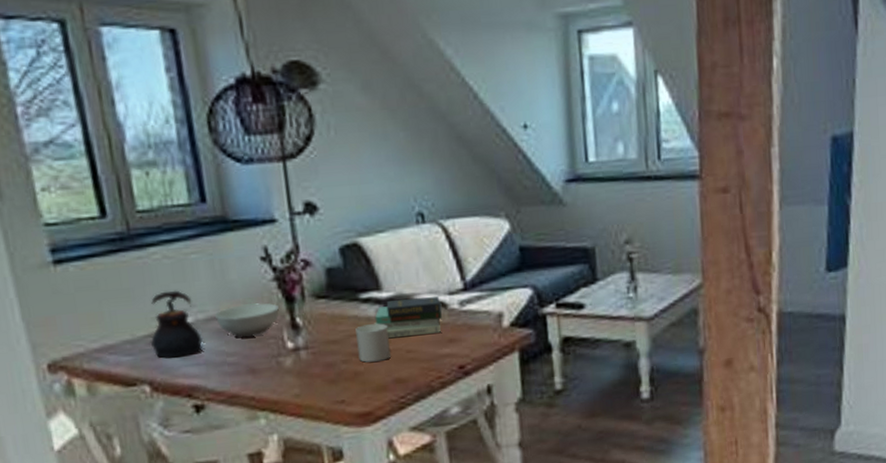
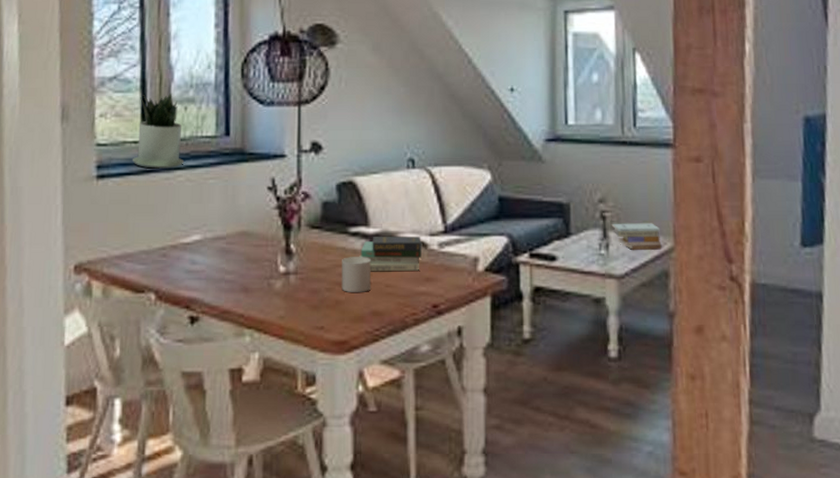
planter: none [88,157,157,248] -> present [133,93,185,169]
teapot: present [150,290,203,358] -> none [162,210,207,270]
bowl: present [214,303,279,337] -> none [220,228,277,257]
books: none [638,261,691,291] -> present [611,223,662,251]

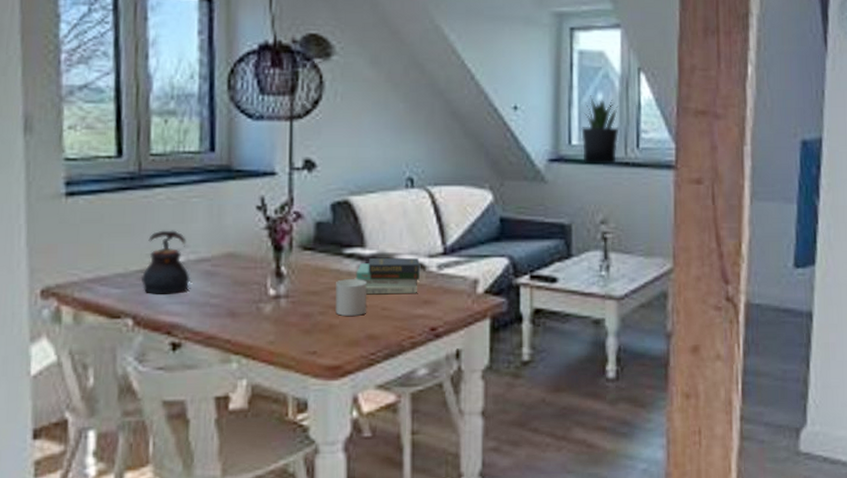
planter: present [133,93,185,169] -> none [106,103,165,186]
teapot: none [162,210,207,270] -> present [140,230,190,294]
planter: none [577,76,616,144] -> present [581,95,620,165]
books: present [611,223,662,251] -> none [612,244,661,272]

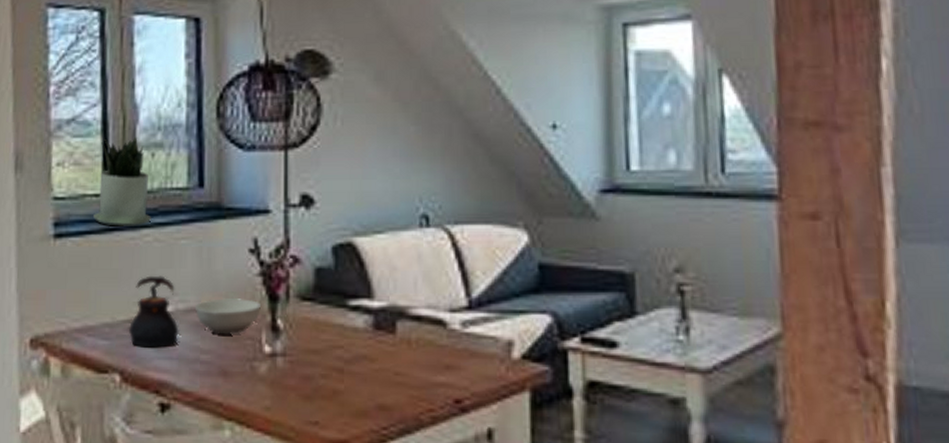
planter: none [106,103,165,186] -> present [93,137,152,226]
bowl: none [205,249,266,280] -> present [194,298,261,334]
mug: present [335,279,366,317] -> none [340,336,376,382]
books: present [354,258,421,295] -> none [361,312,441,357]
planter: present [581,95,620,165] -> none [643,107,696,196]

